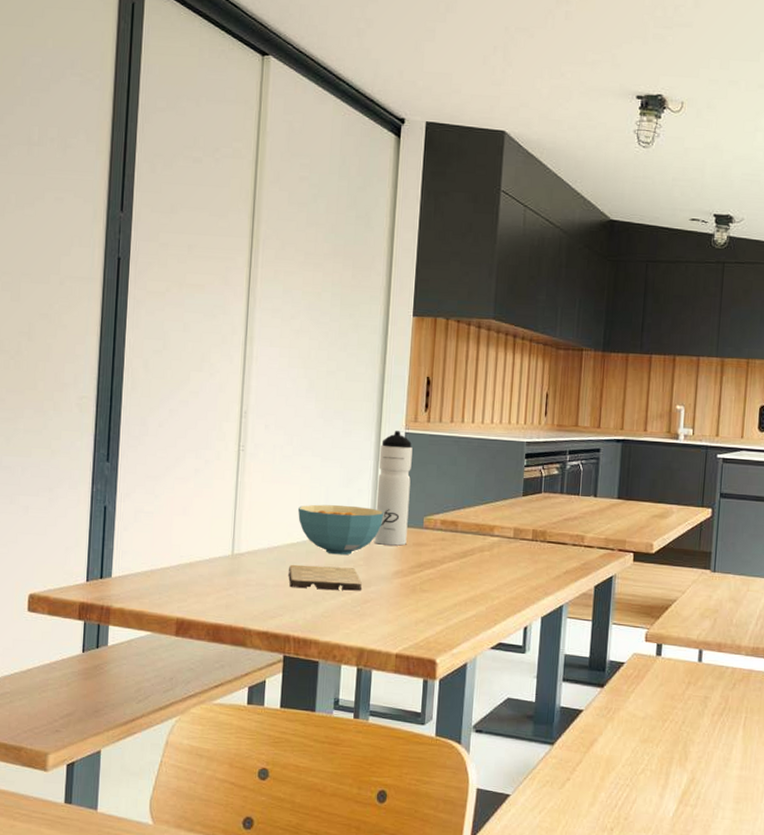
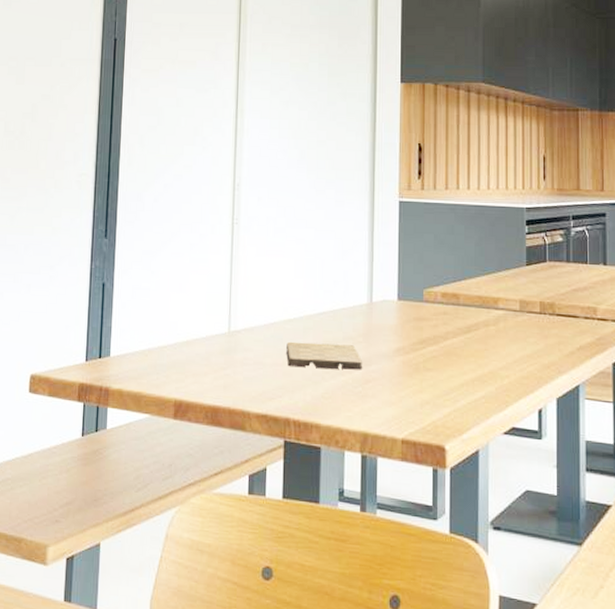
cereal bowl: present [297,504,384,555] -> none [293,278,382,332]
water bottle: present [374,431,413,546] -> none [373,199,408,321]

